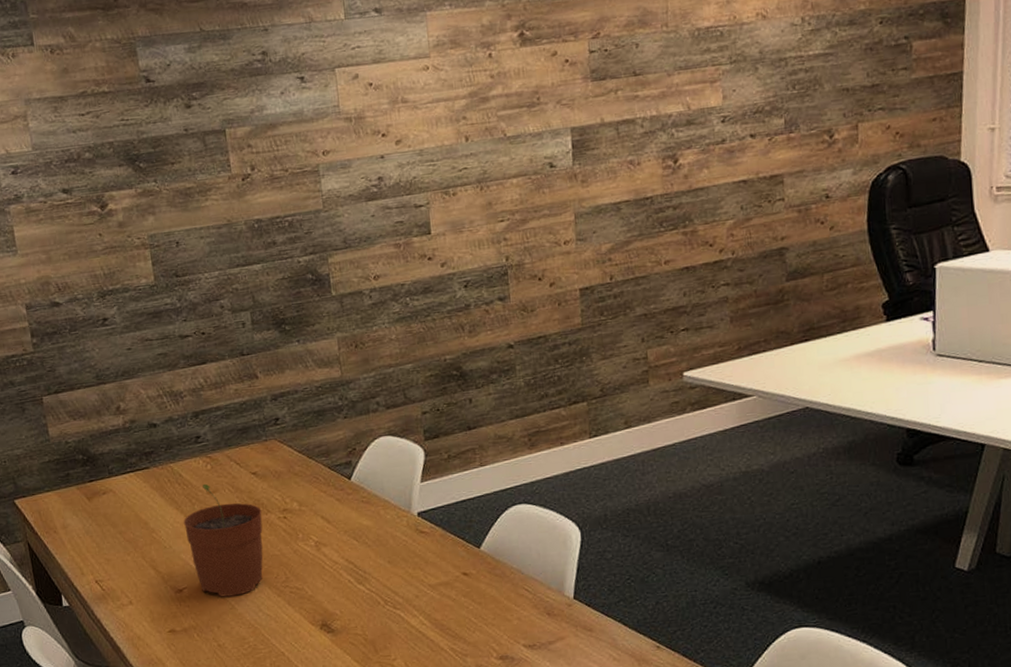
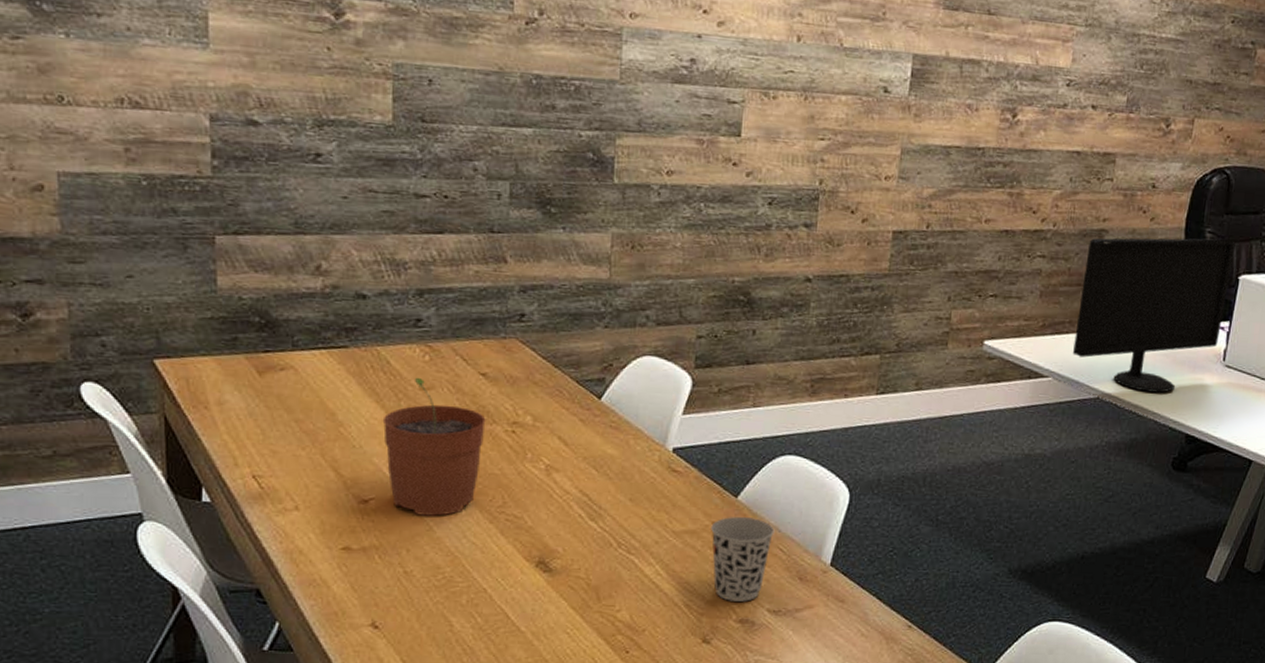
cup: none [461,564,518,641] -> present [711,516,775,602]
computer monitor: none [771,231,926,394] -> present [1073,238,1235,393]

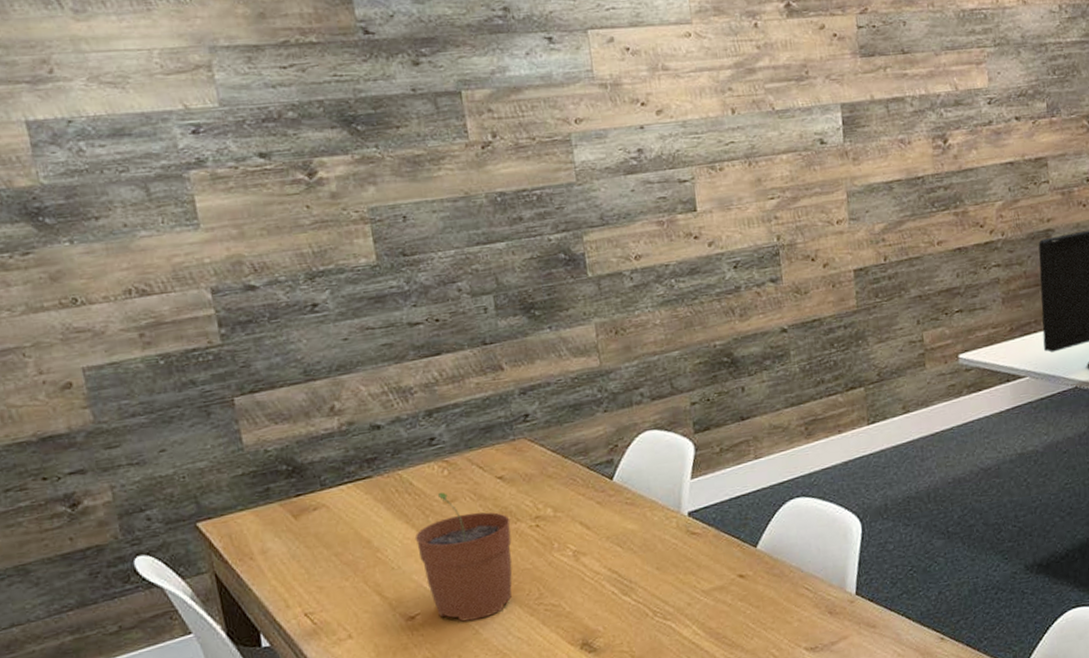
cup: present [711,516,775,602] -> none [737,563,798,647]

